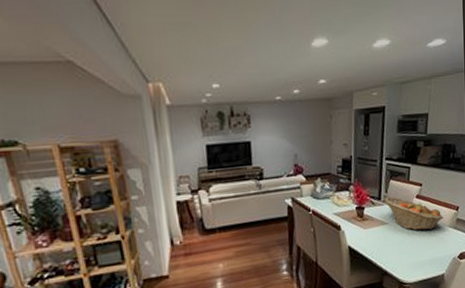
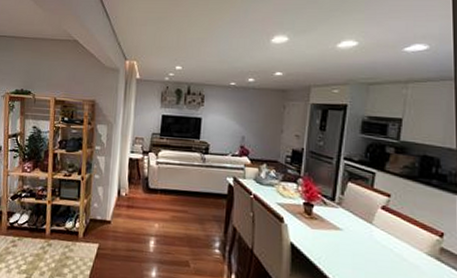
fruit basket: present [385,196,444,231] -> none [340,200,420,252]

